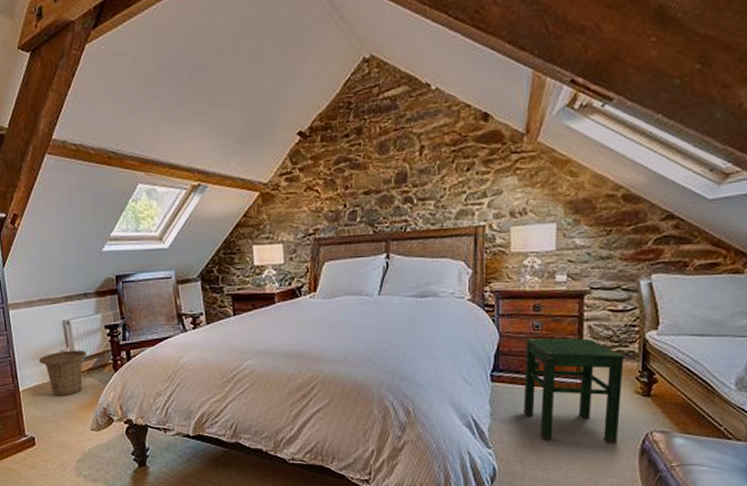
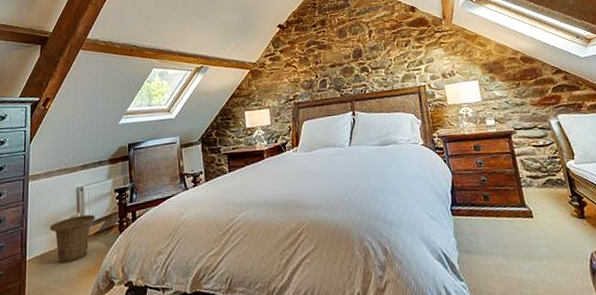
stool: present [523,338,625,444] -> none [473,171,570,268]

